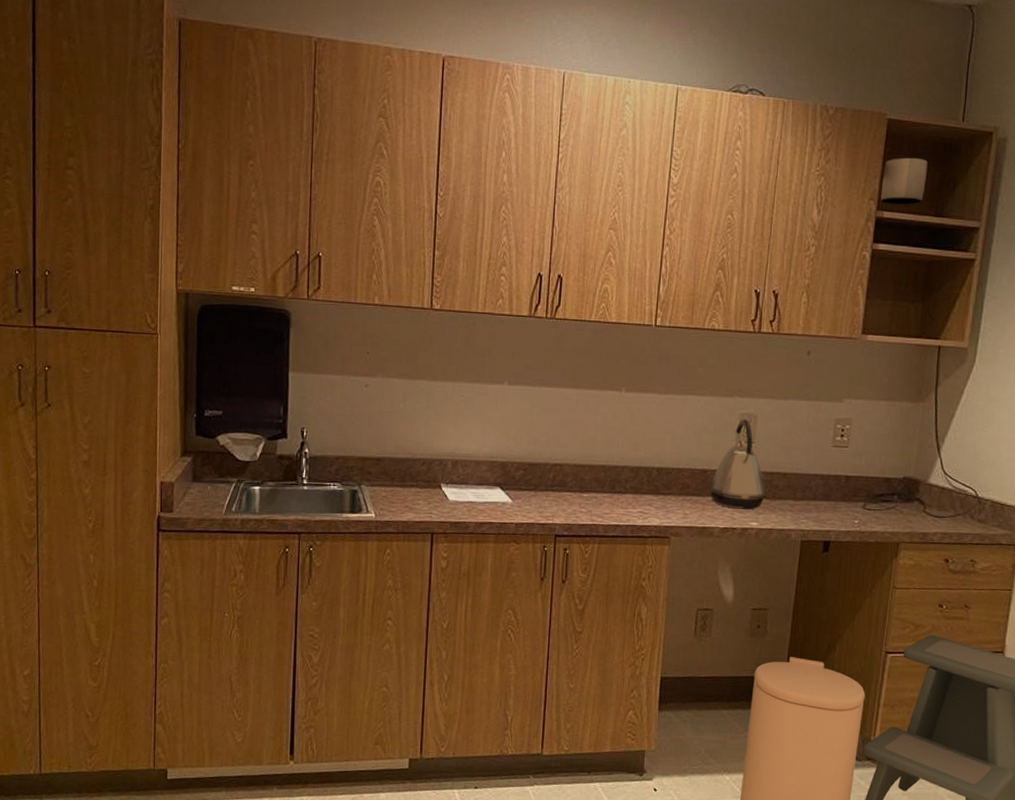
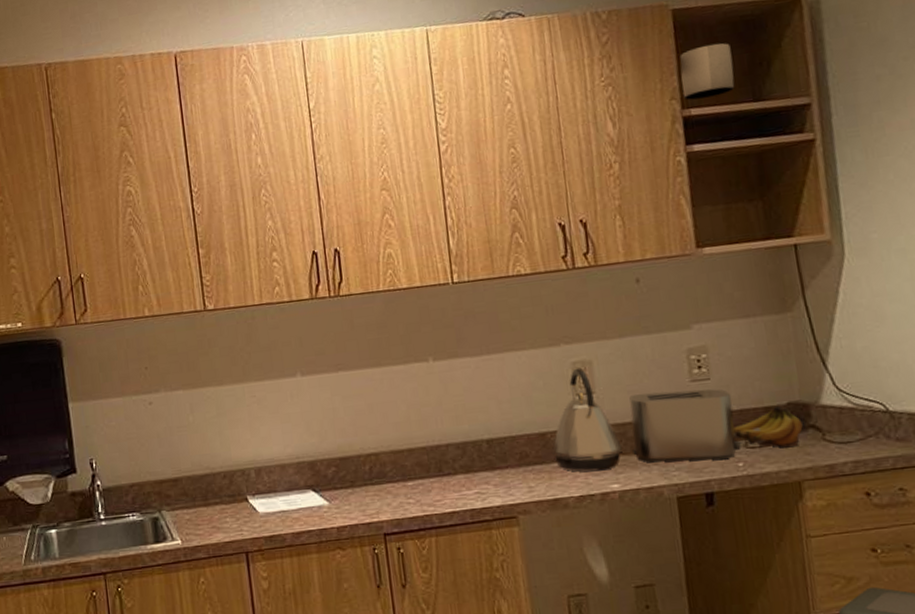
toaster: none [774,450,864,516] -> present [629,389,742,463]
fruit: none [856,479,911,514] -> present [732,406,803,448]

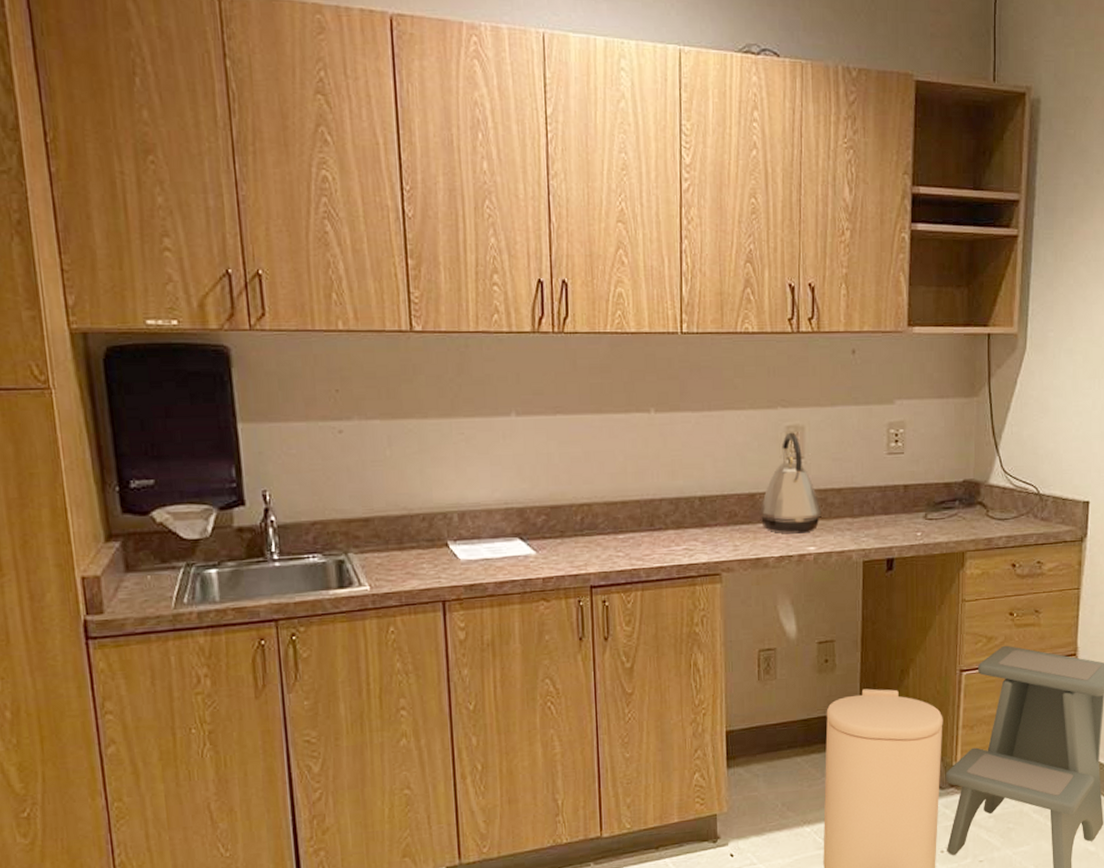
toaster: present [629,389,742,463] -> none [831,462,922,529]
paper towel roll: present [679,43,735,100] -> none [915,124,961,178]
fruit: present [732,406,803,448] -> none [916,483,972,521]

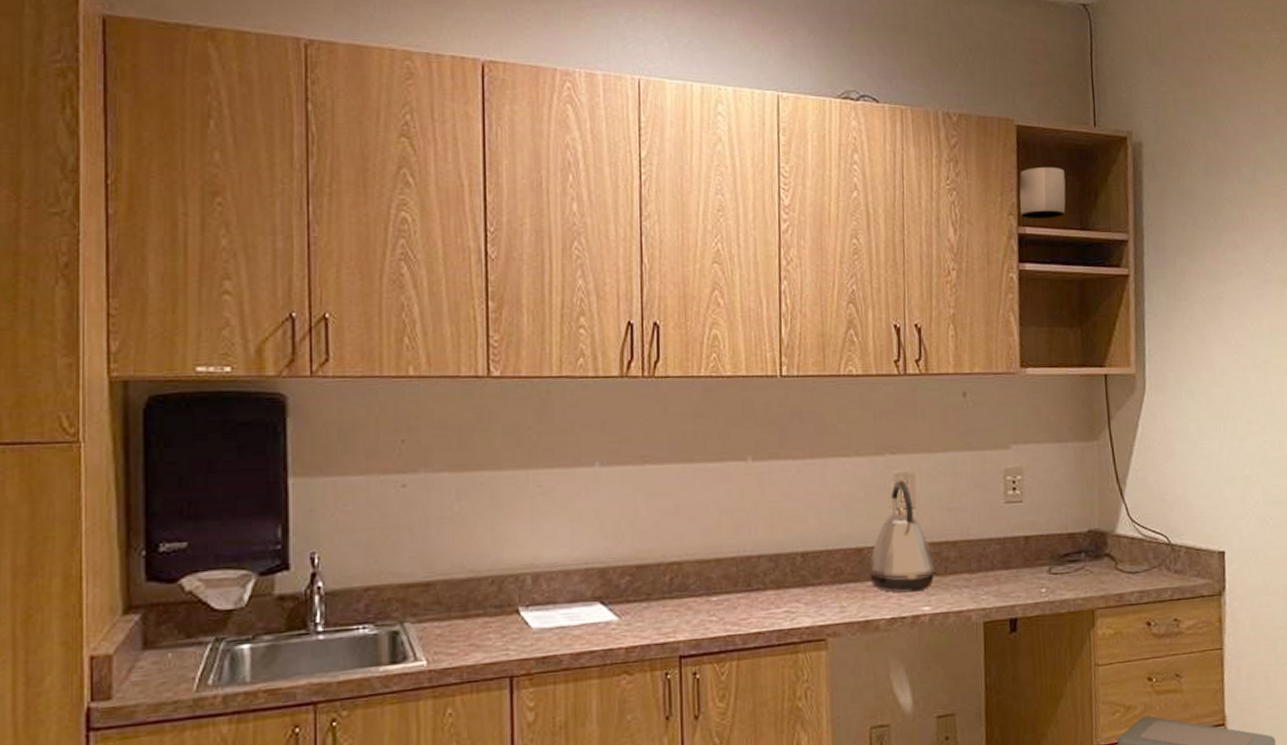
paper towel roll: none [915,124,961,178] -> present [1019,166,1066,218]

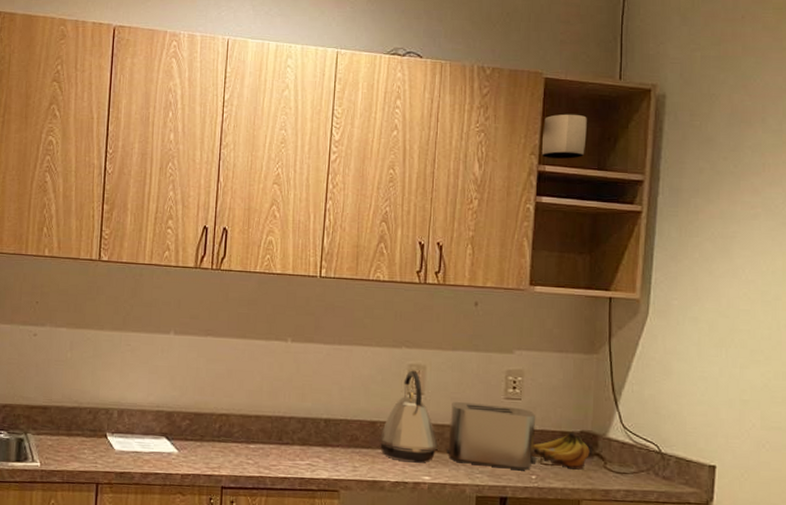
toaster: none [946,511,1045,586] -> present [446,402,539,471]
fruit: none [1038,533,1099,576] -> present [532,433,590,470]

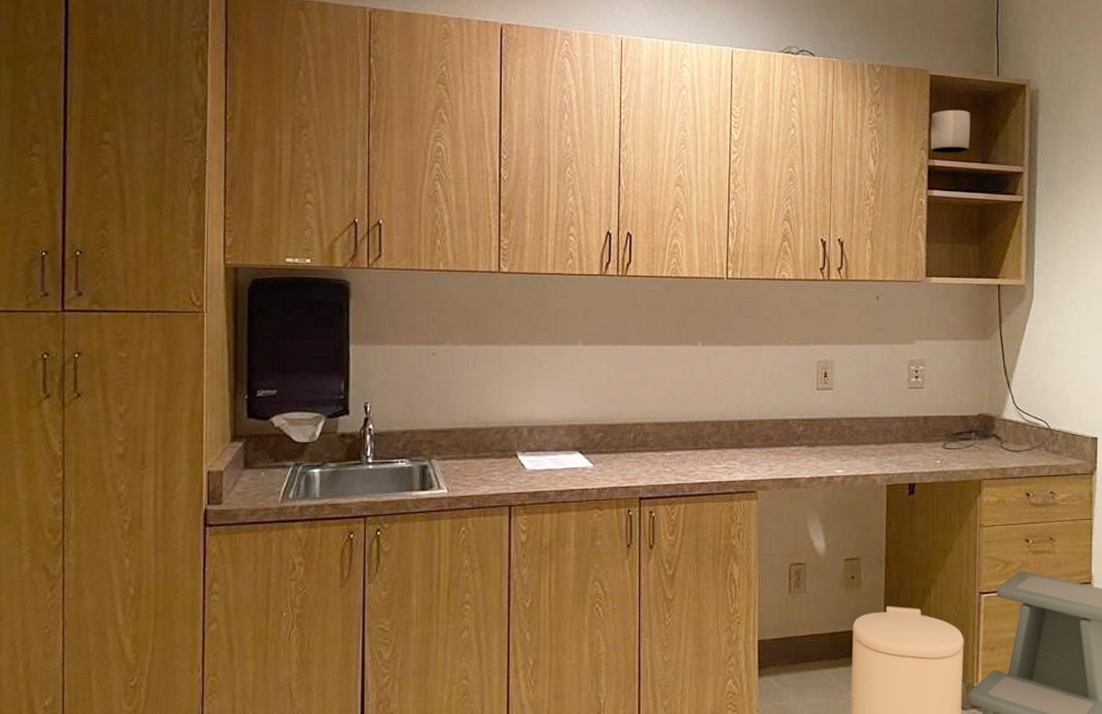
kettle: present [379,370,438,463] -> none [792,366,849,457]
toaster: present [446,402,539,471] -> none [857,394,941,457]
fruit: present [532,433,590,470] -> none [935,416,987,451]

